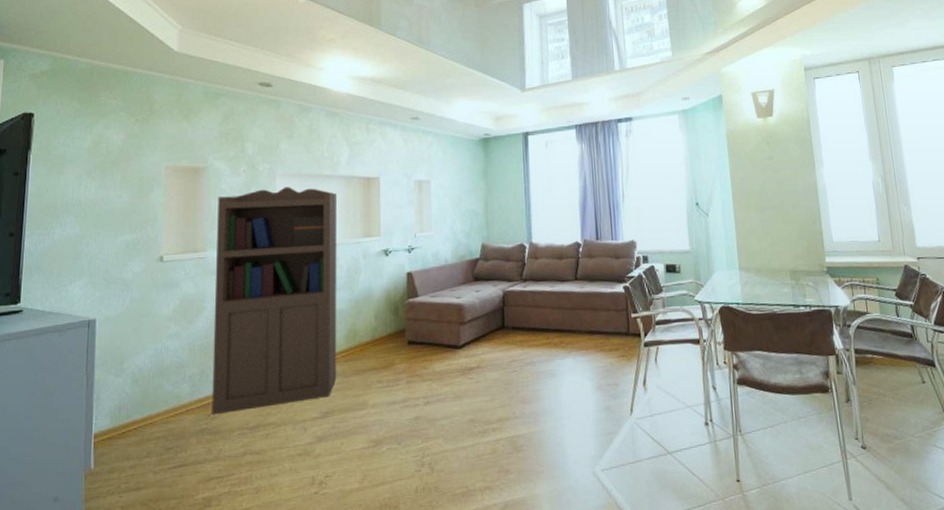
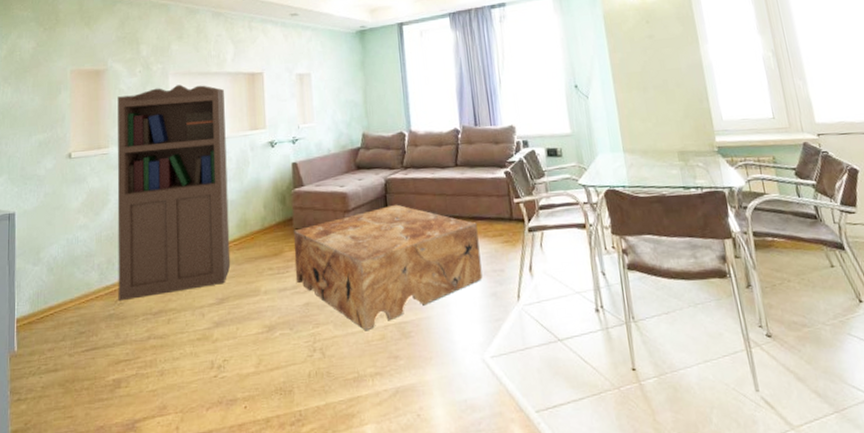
coffee table: none [405,317,597,445] -> present [293,204,483,331]

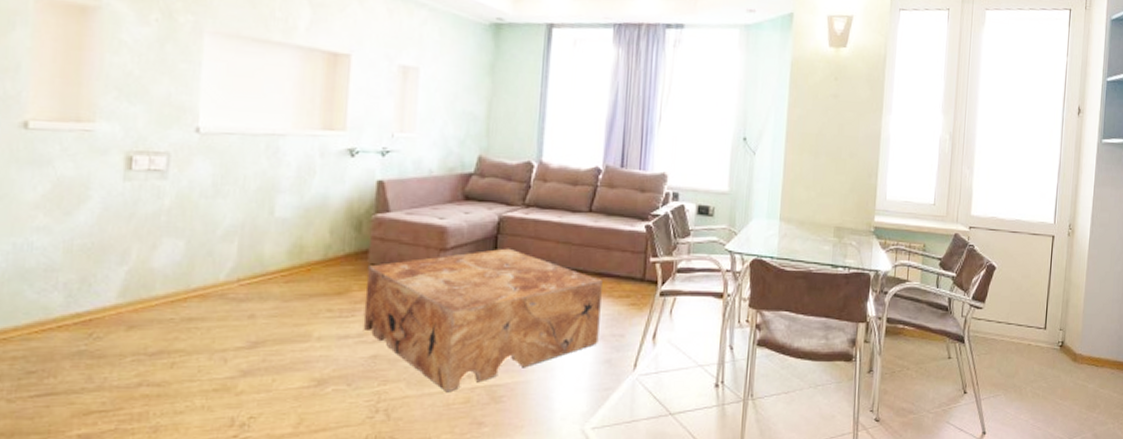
bookcase: present [117,84,231,302] -> none [94,48,289,335]

